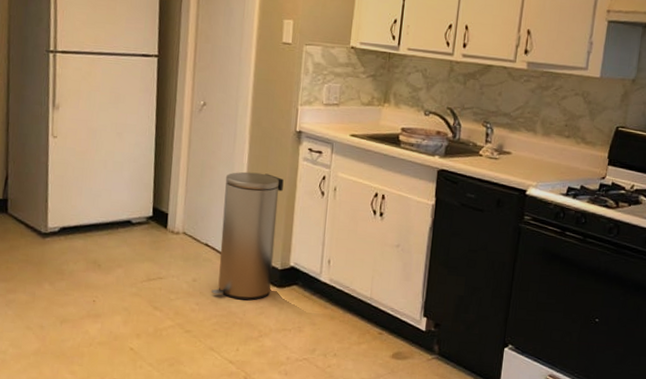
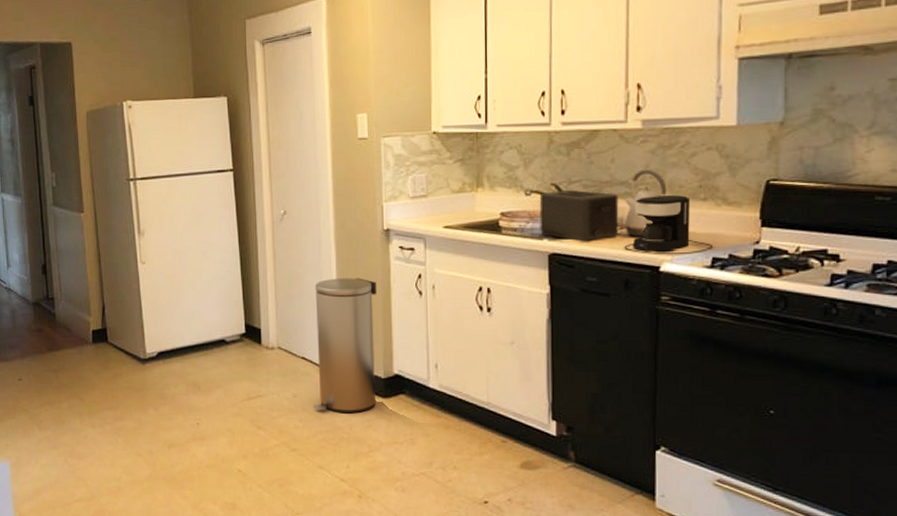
toaster: none [433,114,501,163] -> present [539,189,619,242]
coffee maker: none [500,128,569,182] -> present [624,195,712,255]
kettle: none [502,105,540,163] -> present [623,169,667,237]

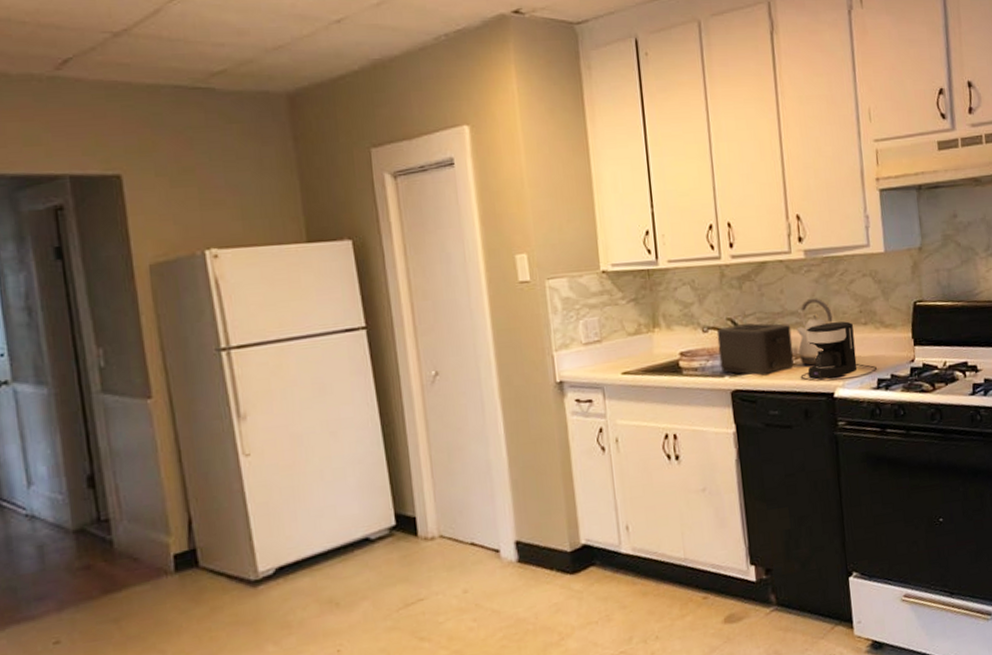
pedal bin: present [313,278,377,414] -> none [480,440,563,603]

